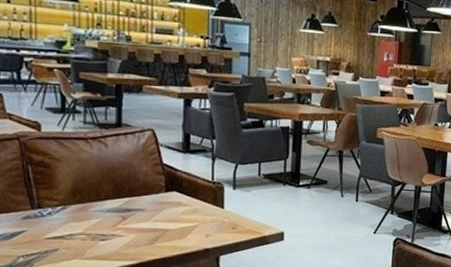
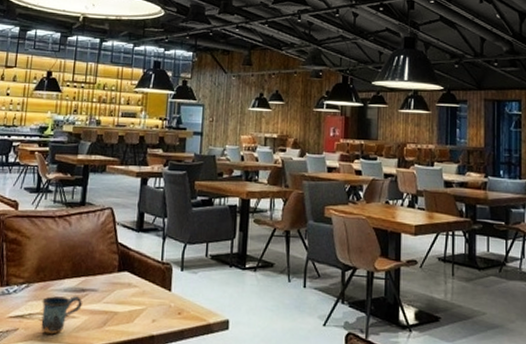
mug: none [82,216,128,253] -> present [41,296,82,335]

